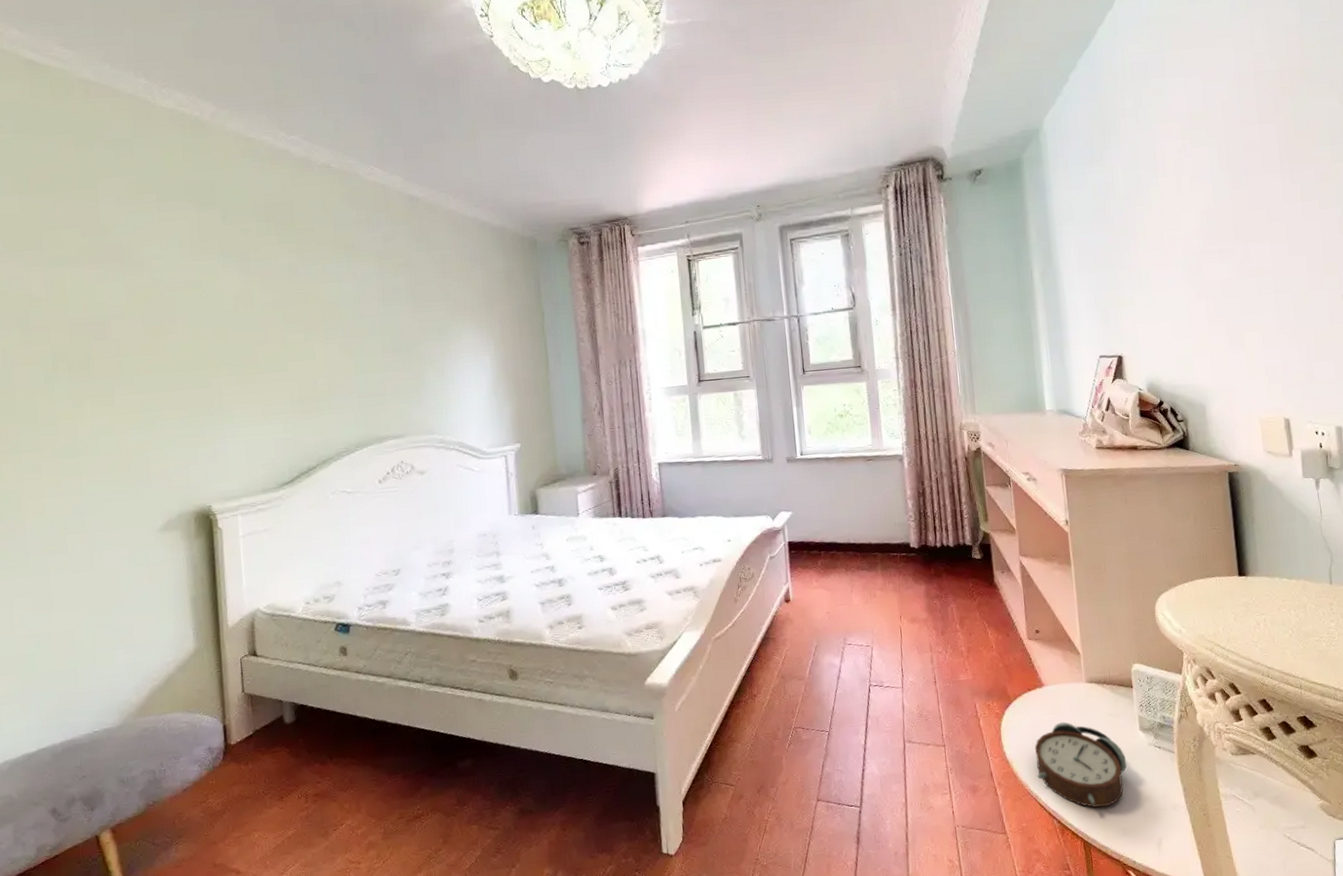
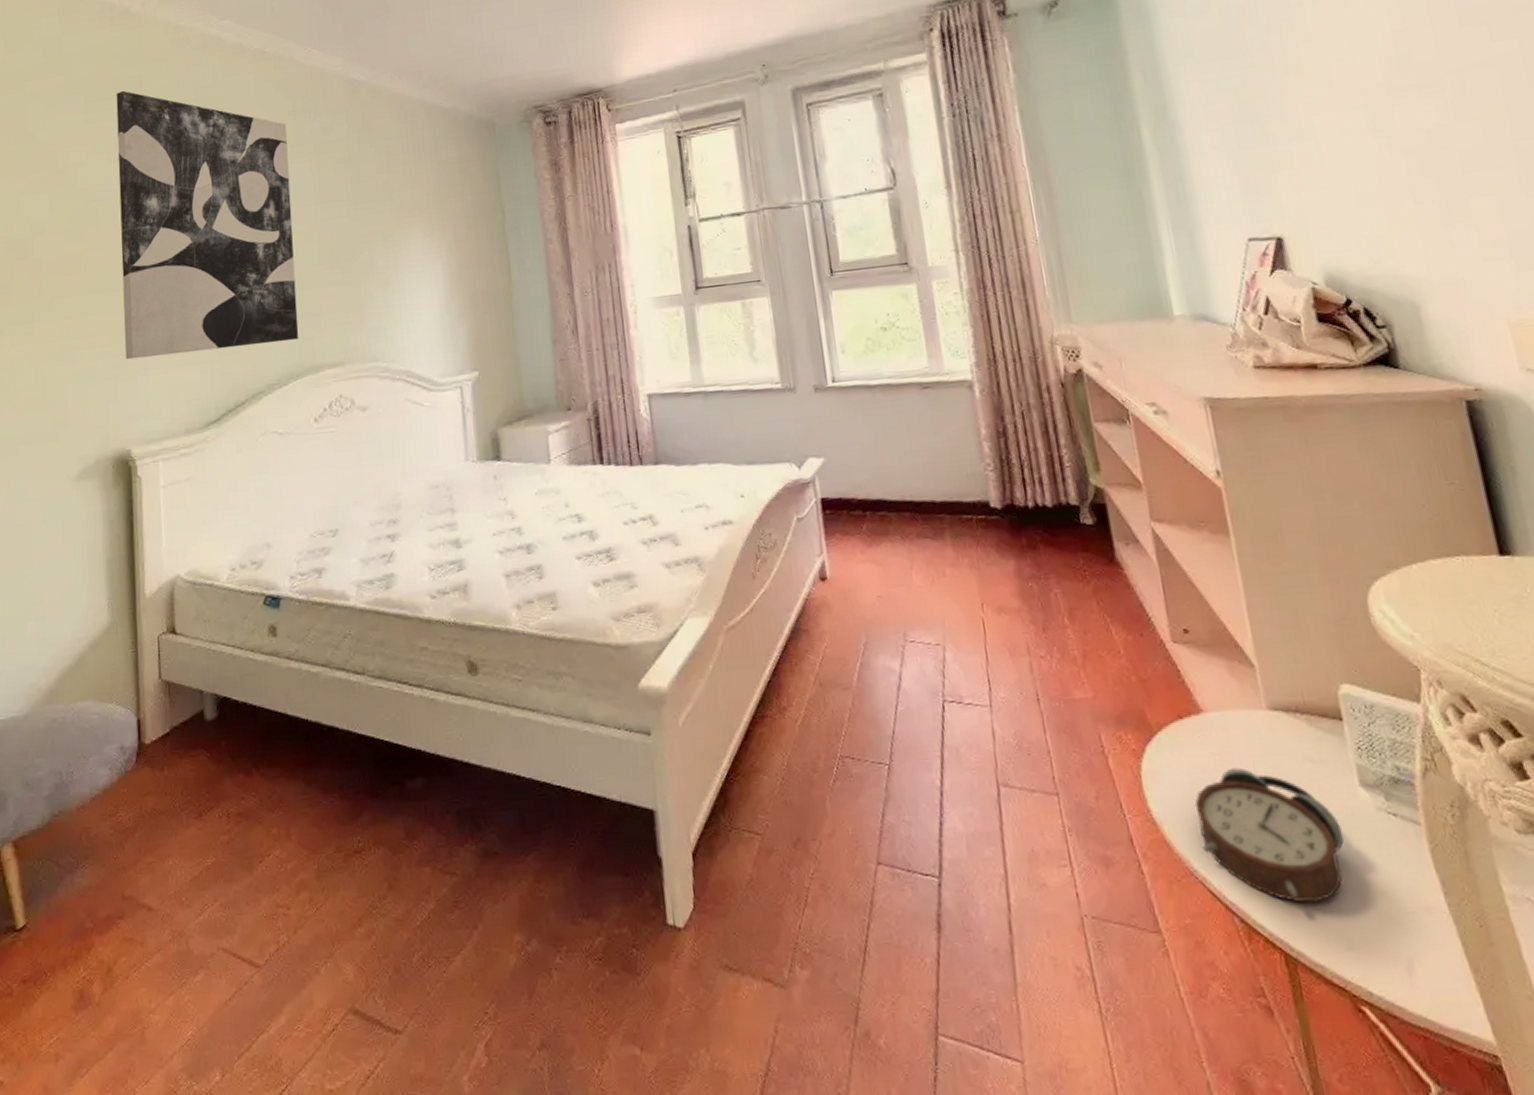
wall art: none [188,192,365,430] -> present [116,90,299,360]

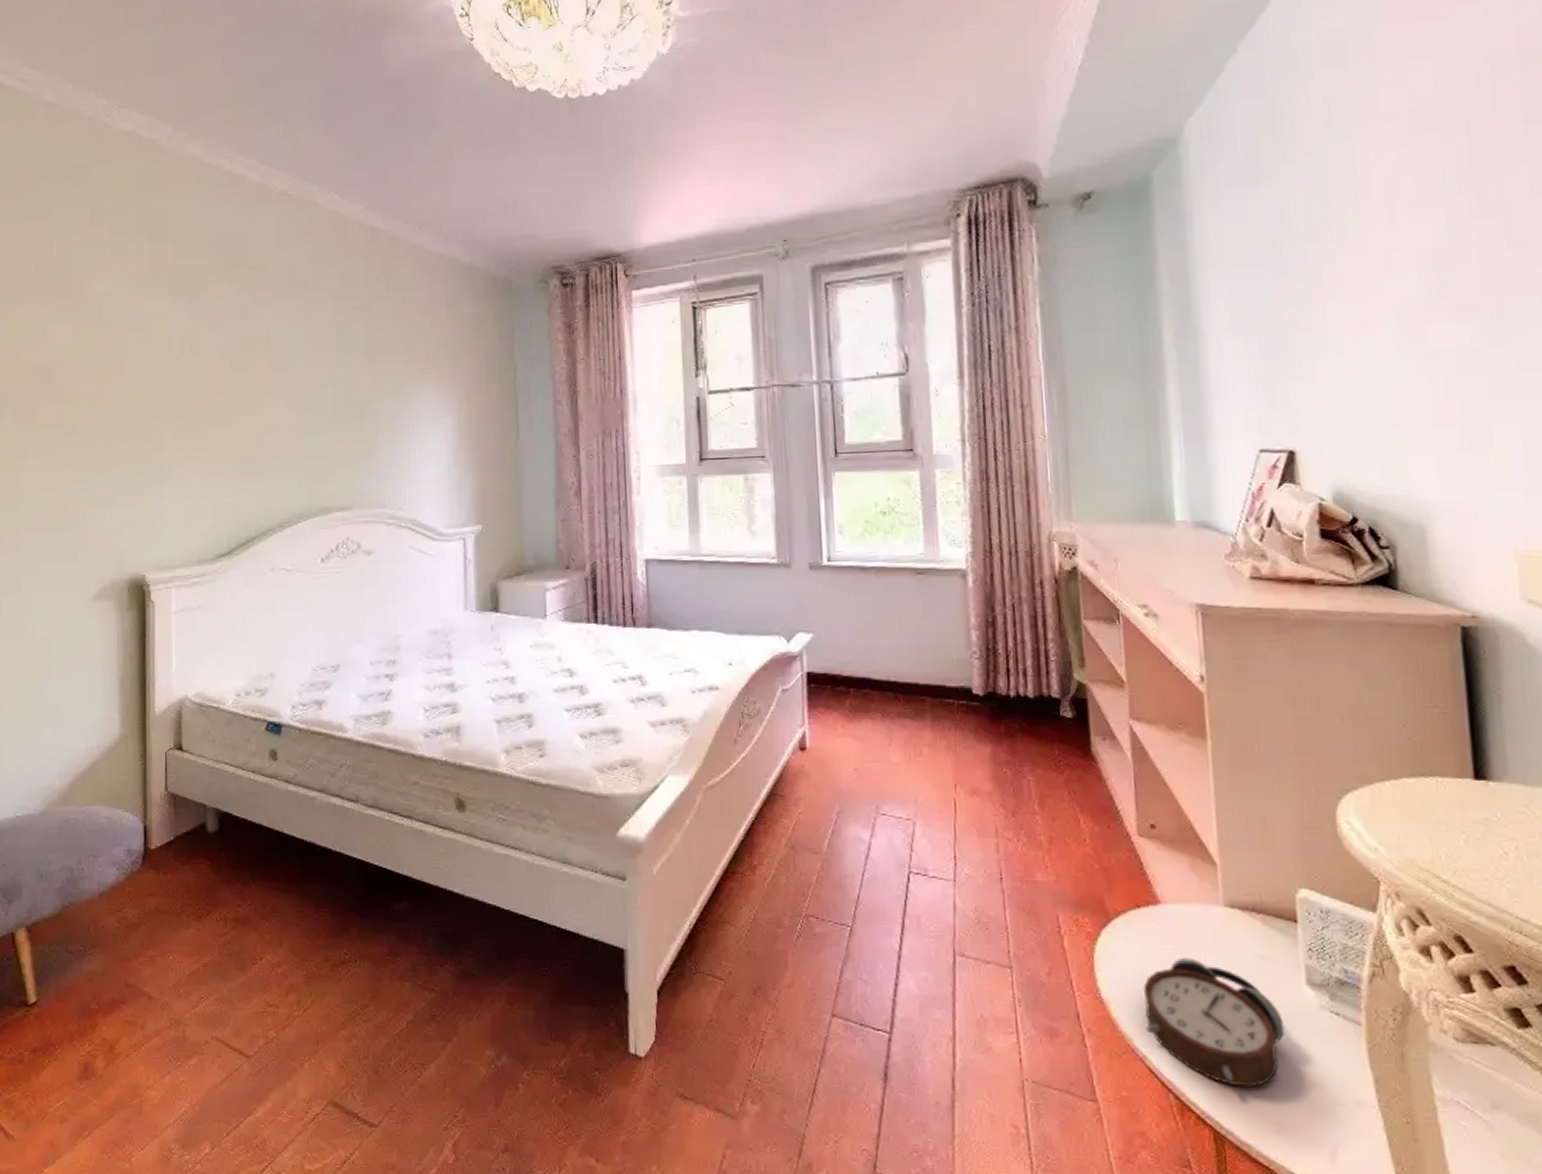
wall art: present [116,90,299,360] -> none [141,224,310,489]

